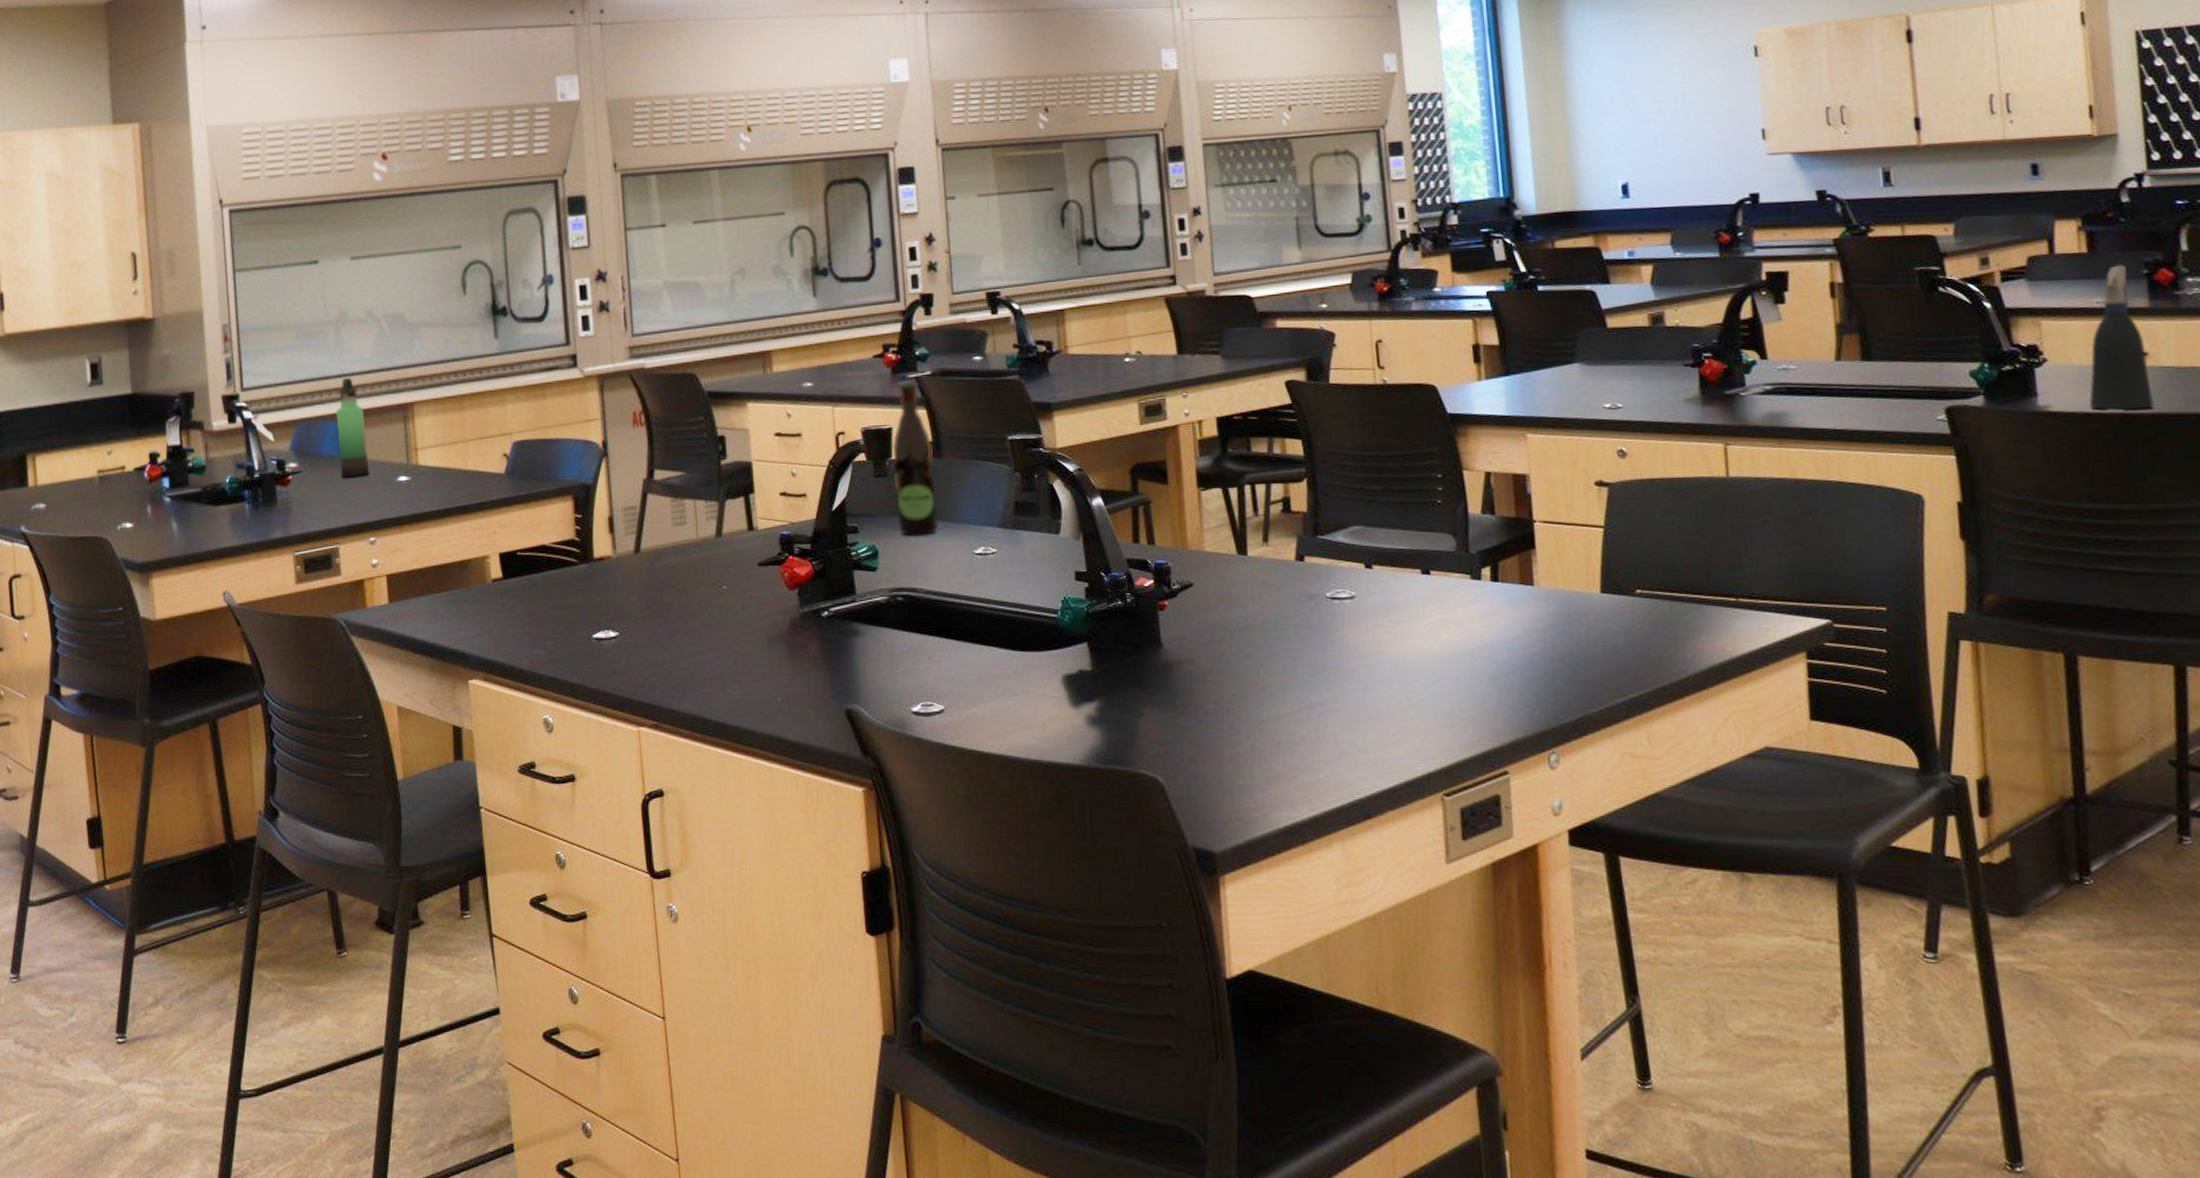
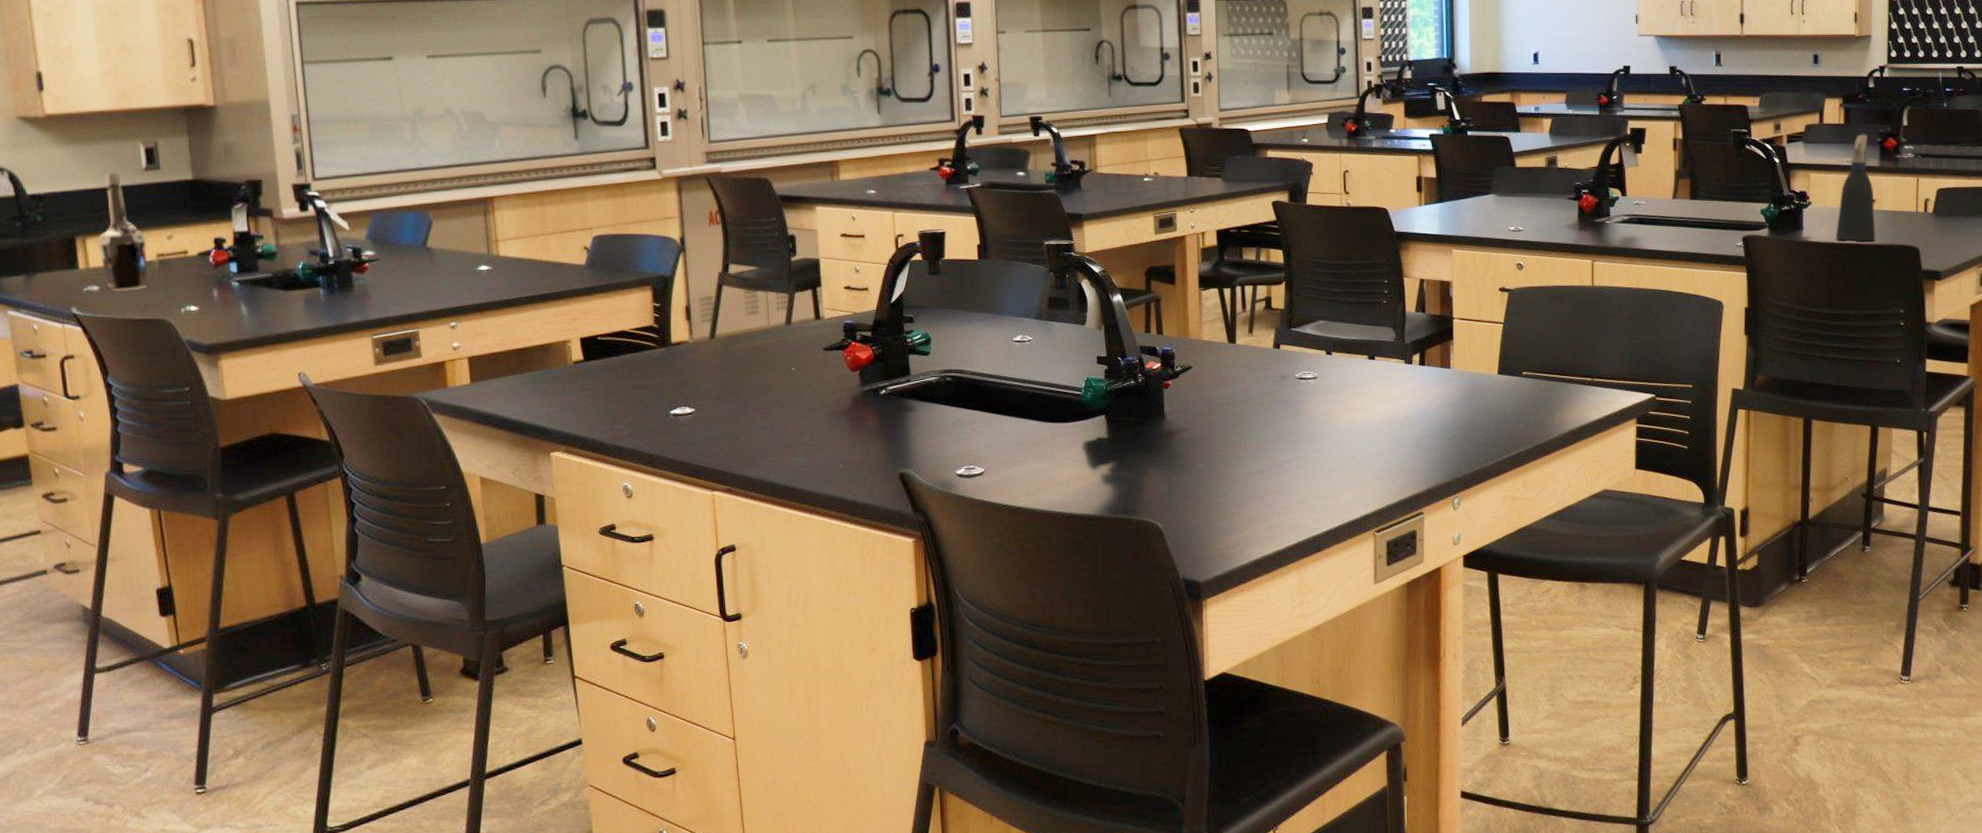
bottle: none [46,389,90,509] -> present [98,172,148,291]
thermos bottle: present [336,377,370,479] -> none [414,171,450,267]
bottle: present [892,380,939,536] -> none [945,191,984,325]

